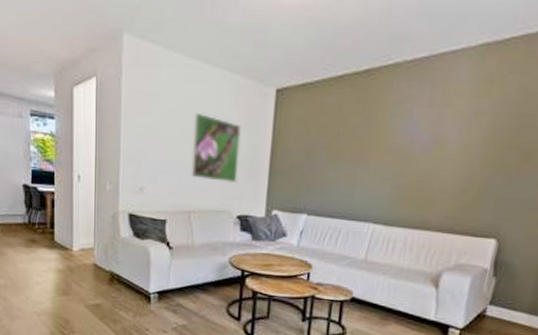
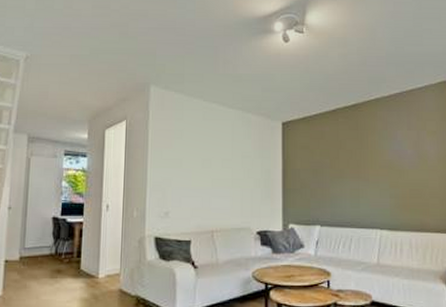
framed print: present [191,112,241,184] -> none [212,144,255,203]

